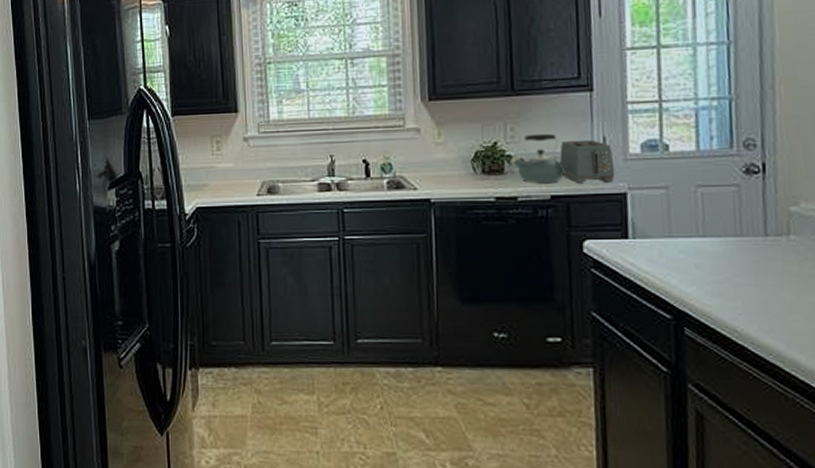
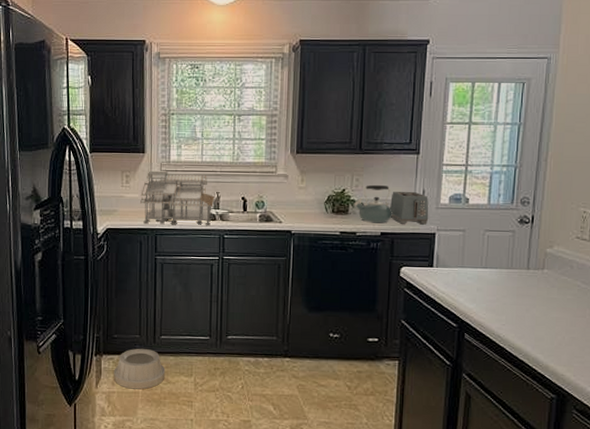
pet bowl: none [214,358,280,413] -> present [114,348,165,390]
dish rack: none [235,131,328,200] -> present [140,170,215,225]

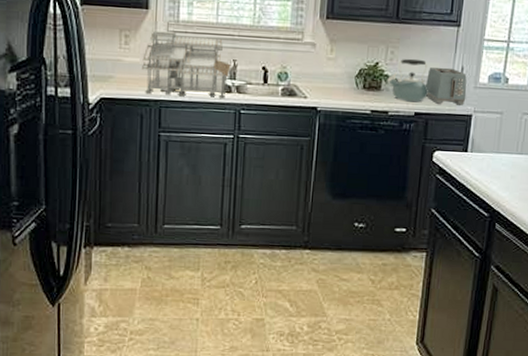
pet bowl: present [114,348,165,390] -> none [106,238,168,286]

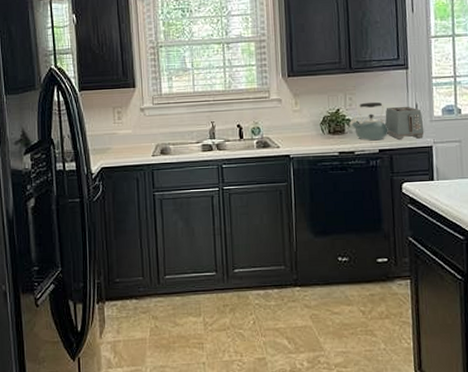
dish rack: present [142,30,231,98] -> none [134,103,210,160]

